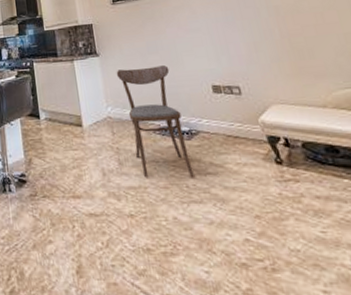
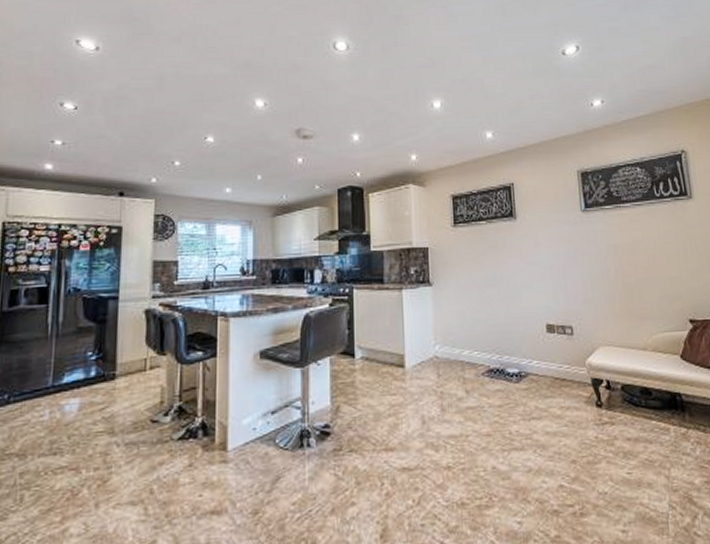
dining chair: present [116,65,194,178] -> none [449,300,518,426]

